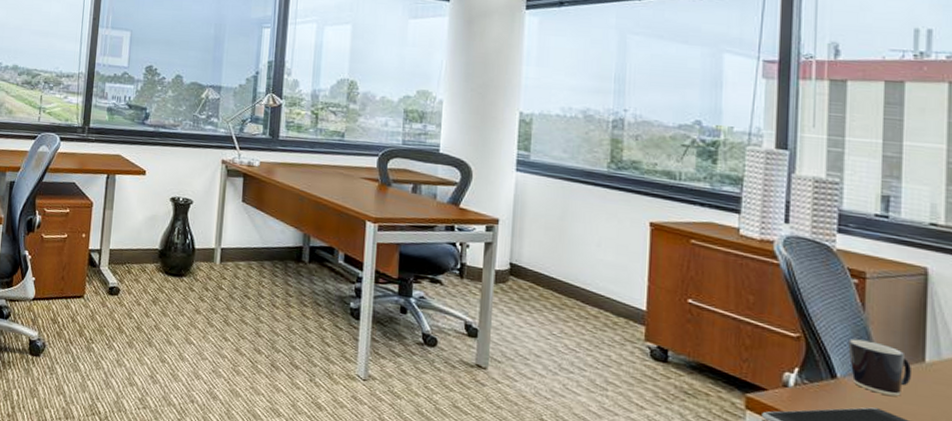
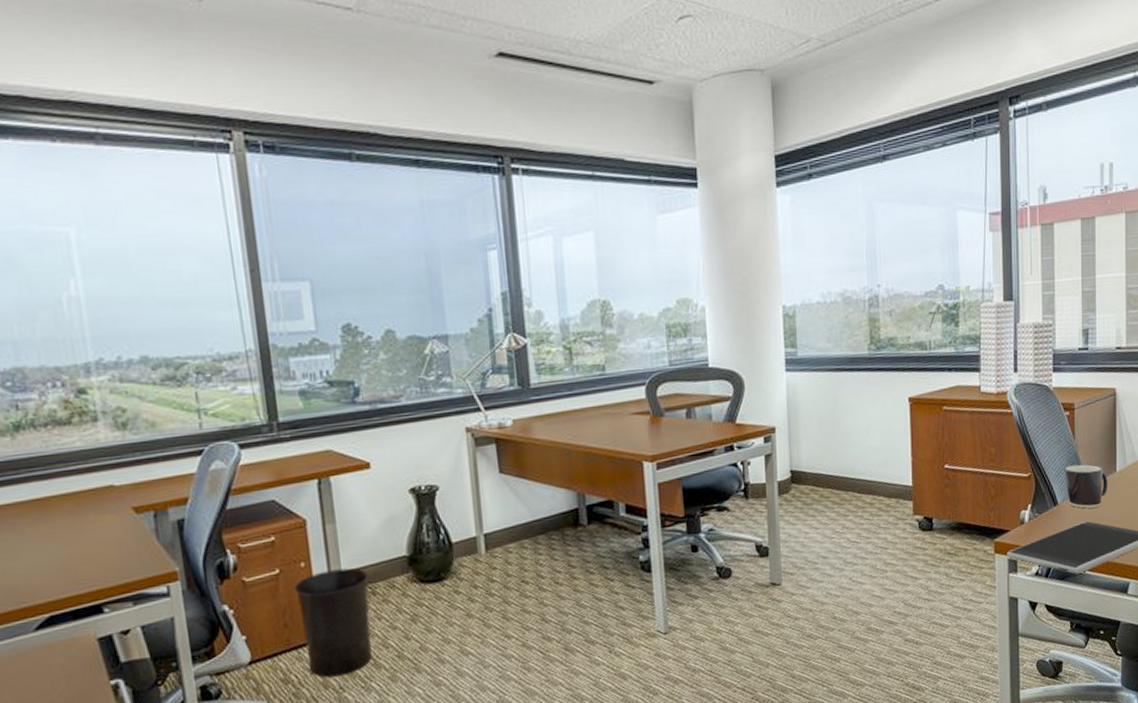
waste bin: none [72,244,129,330] -> present [295,568,372,678]

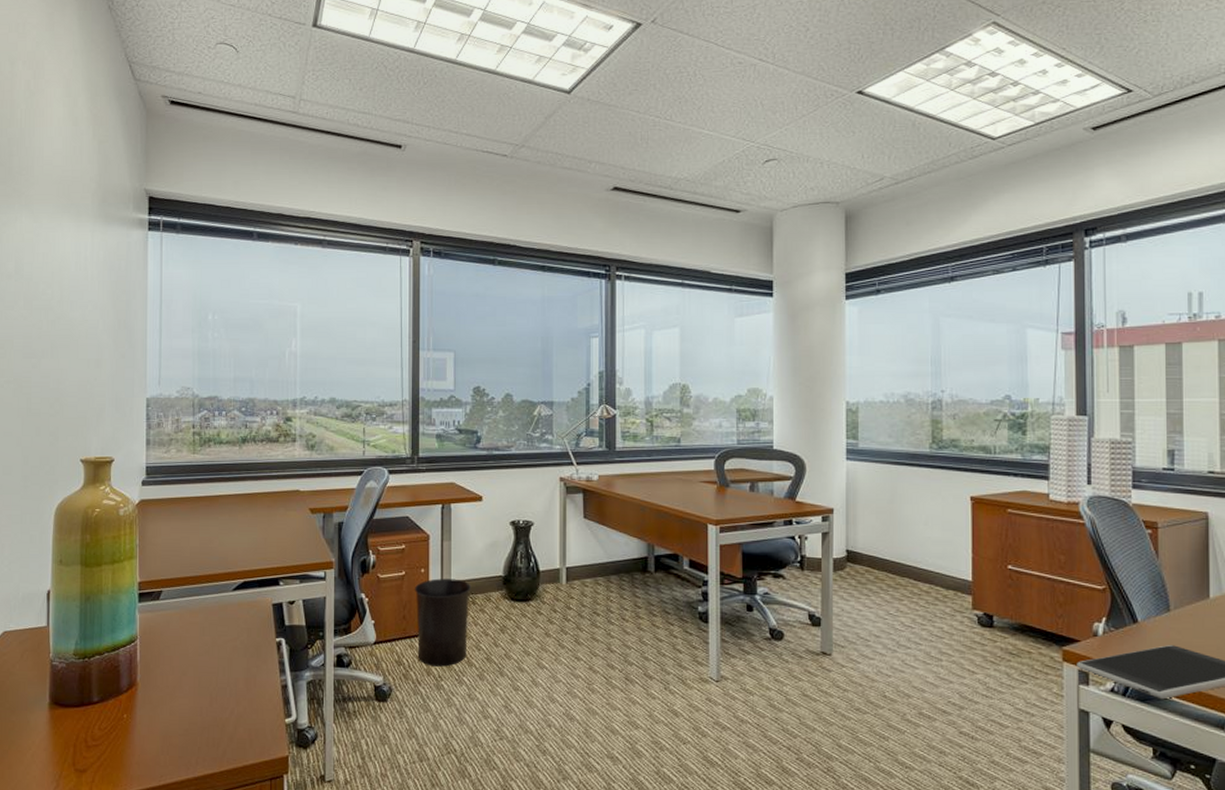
mug: present [1064,464,1108,509] -> none [1146,584,1200,632]

